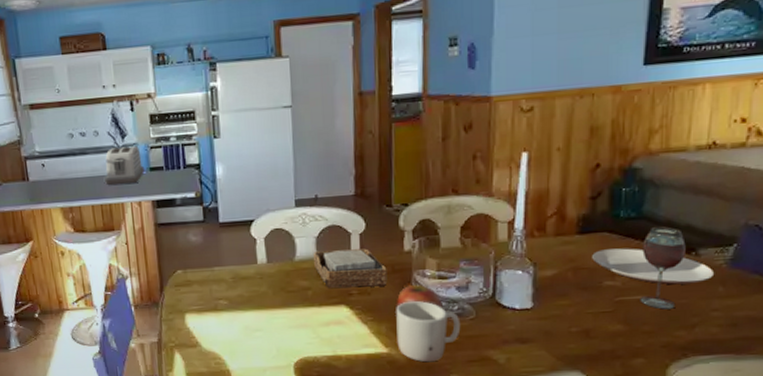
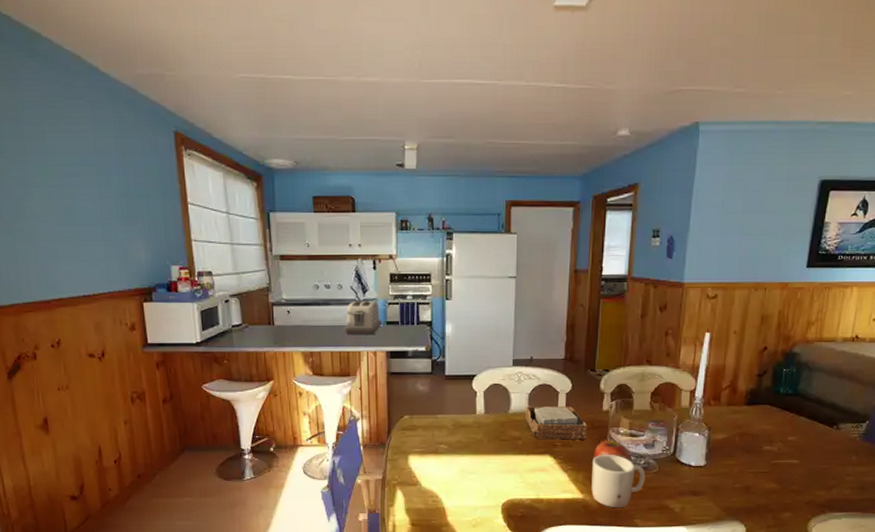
plate: present [592,248,713,285] -> none [756,419,849,452]
wineglass: present [640,226,686,309] -> none [791,403,830,472]

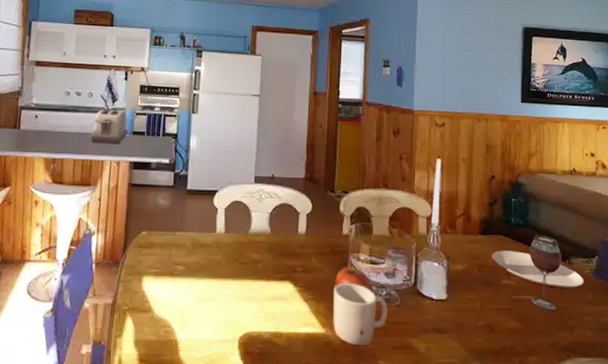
napkin holder: present [524,406,587,440] -> none [265,227,328,266]
plate: none [756,419,849,452] -> present [492,250,584,289]
wineglass: none [791,403,830,472] -> present [529,235,562,311]

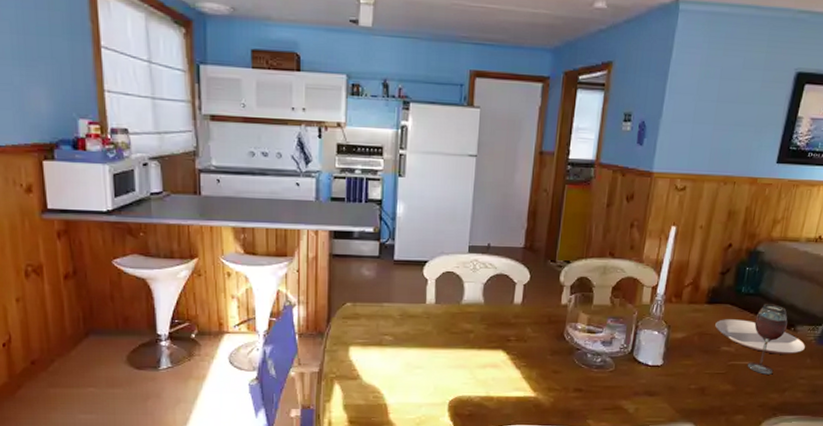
toaster: present [90,109,128,143] -> none [283,172,325,210]
mug: present [333,282,388,346] -> none [544,350,602,408]
fruit: present [335,266,373,292] -> none [549,335,588,359]

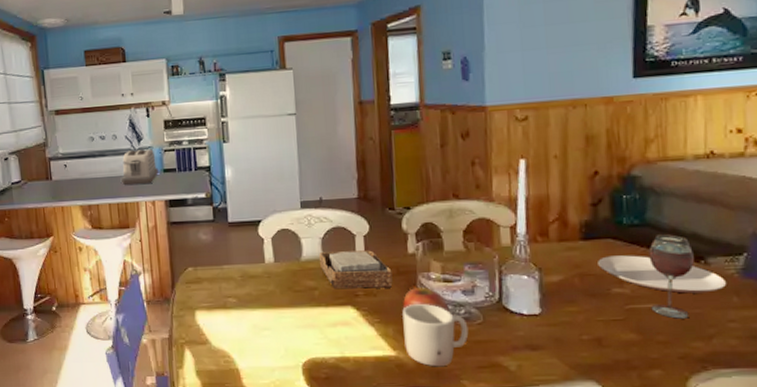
toaster: none [283,172,325,210] -> present [121,149,158,185]
napkin holder: none [478,297,544,335] -> present [319,250,393,289]
mug: none [544,350,602,408] -> present [402,303,469,367]
fruit: none [549,335,588,359] -> present [403,286,449,312]

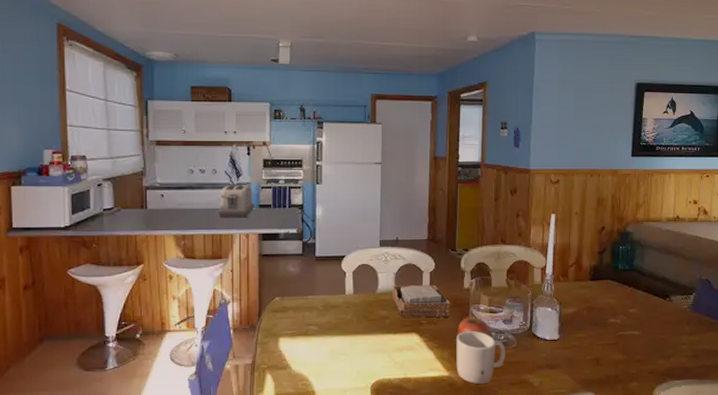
plate: present [598,255,726,294] -> none [600,293,681,323]
wineglass: present [649,234,694,319] -> none [633,278,662,343]

